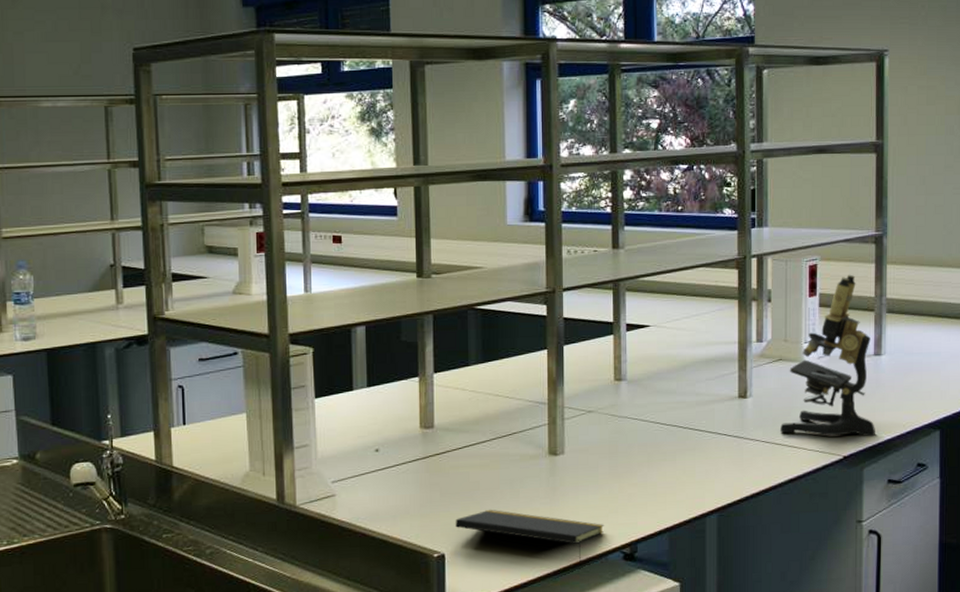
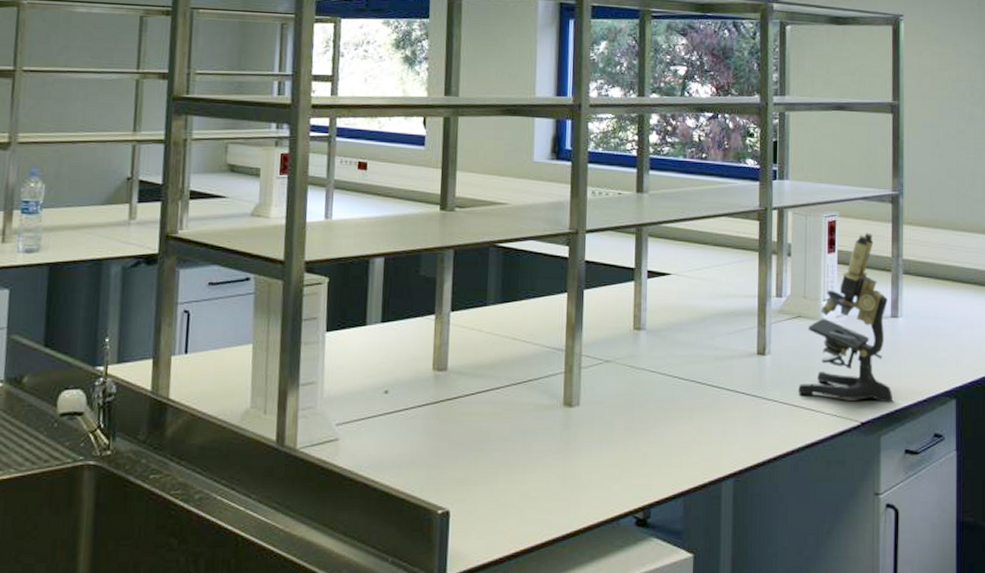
notepad: present [455,509,605,562] -> none [462,462,618,526]

